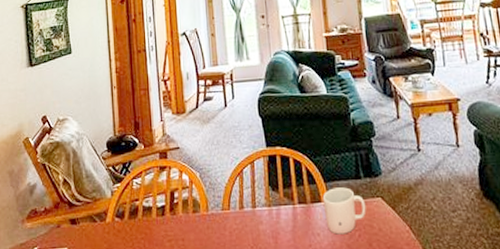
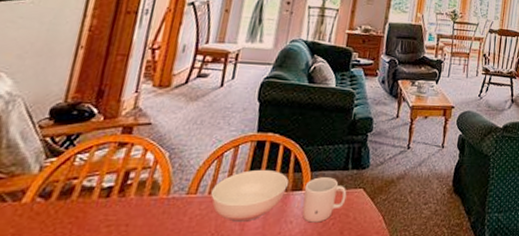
bowl: none [241,183,307,235] -> present [210,169,289,222]

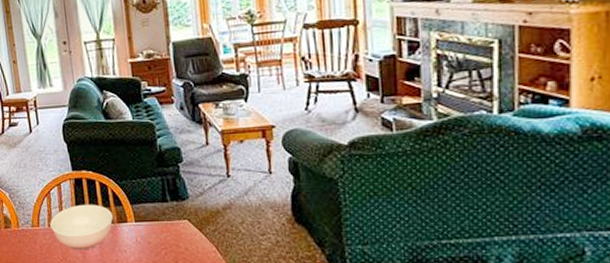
mug: present [302,177,347,223] -> none [128,209,173,252]

